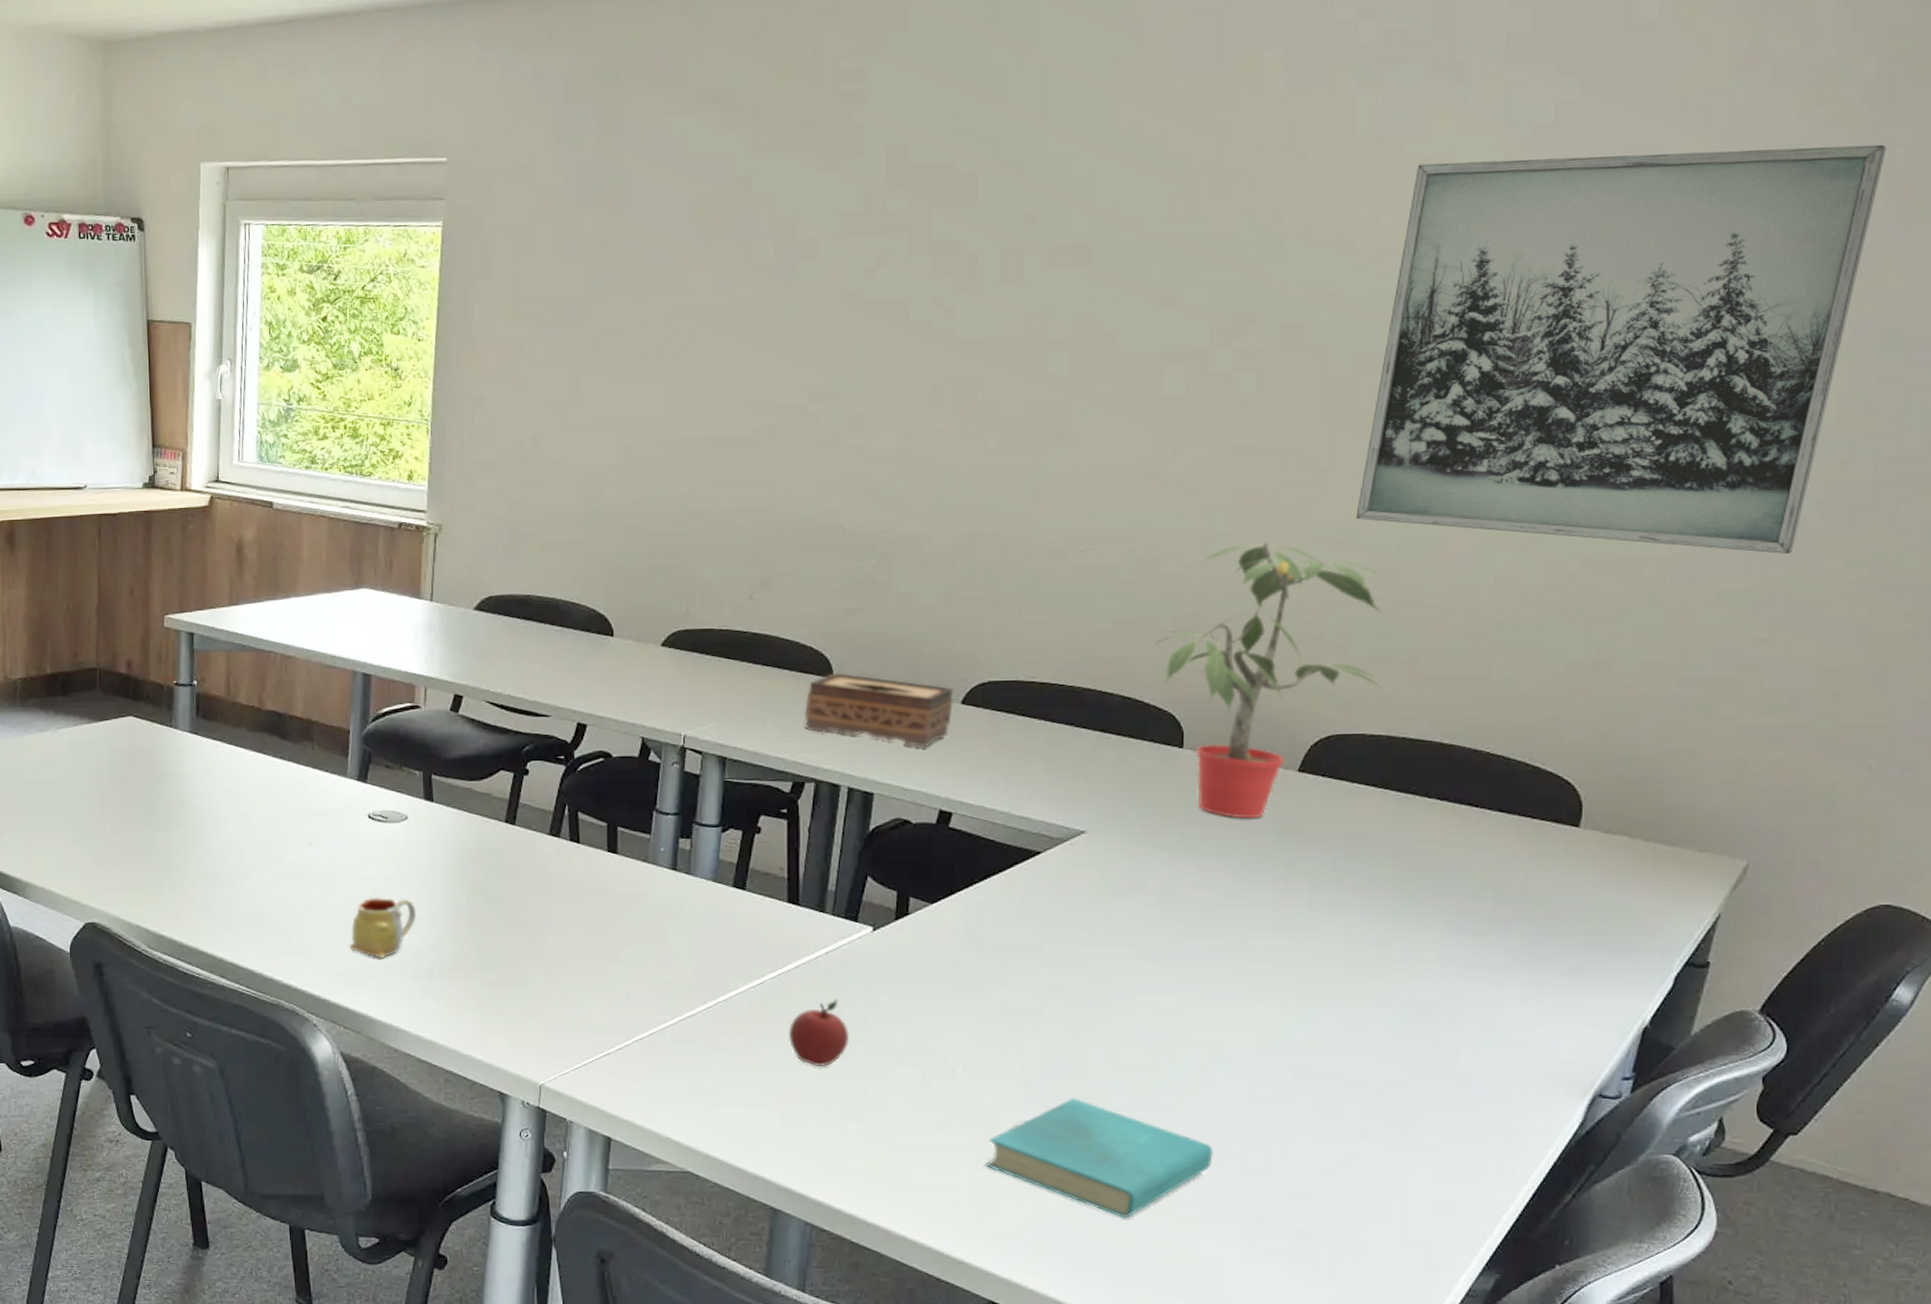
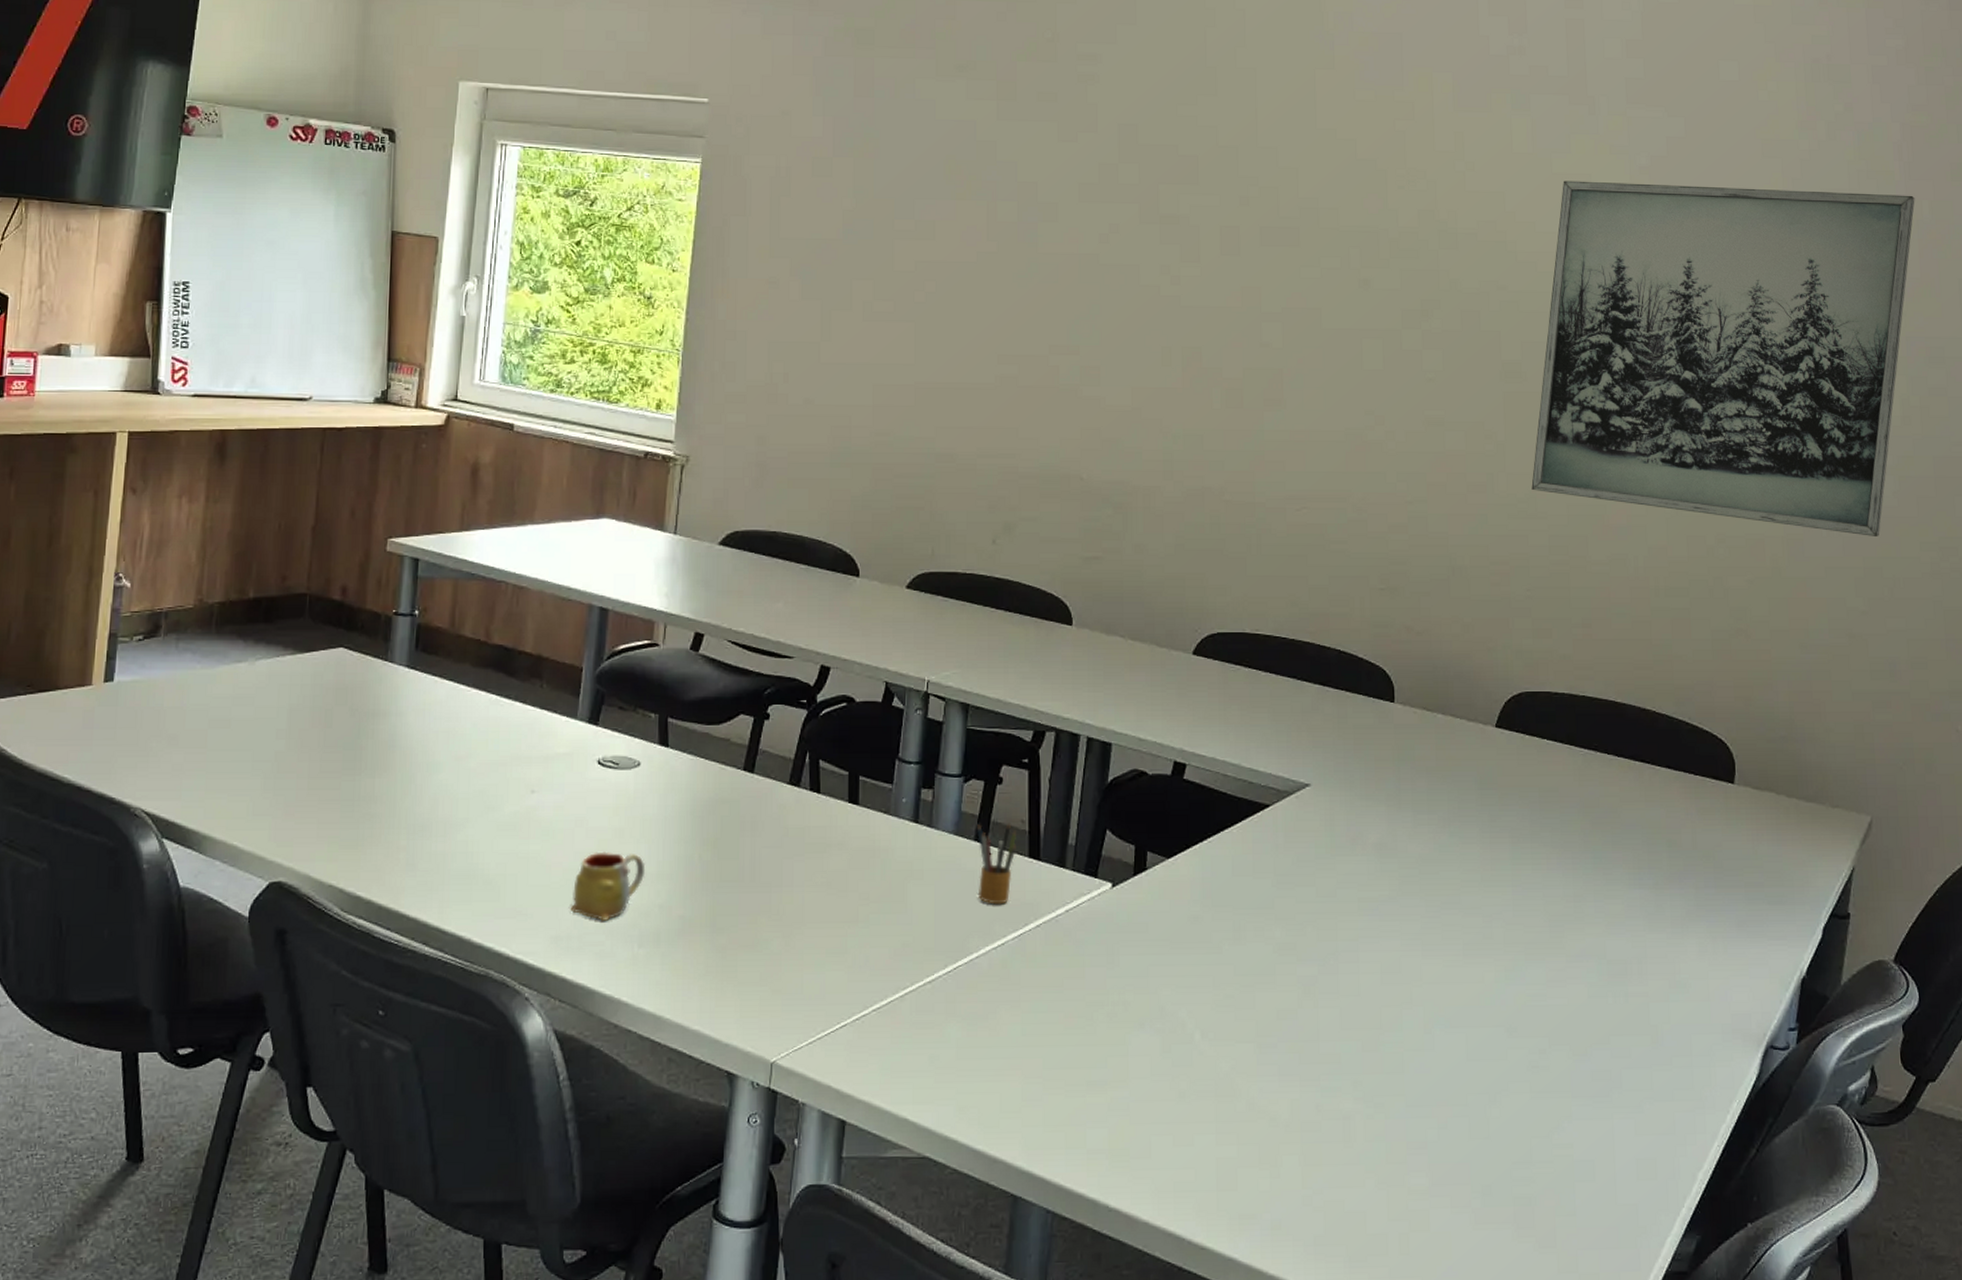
pencil box: none [736,870,775,946] -> present [977,823,1016,905]
apple: present [789,999,849,1066] -> none [1030,961,1089,1034]
tissue box: present [804,673,954,748] -> none [1044,620,1186,698]
book: present [986,1097,1213,1218] -> none [1225,1062,1438,1191]
potted plant: present [1154,543,1381,819] -> none [1366,508,1562,773]

